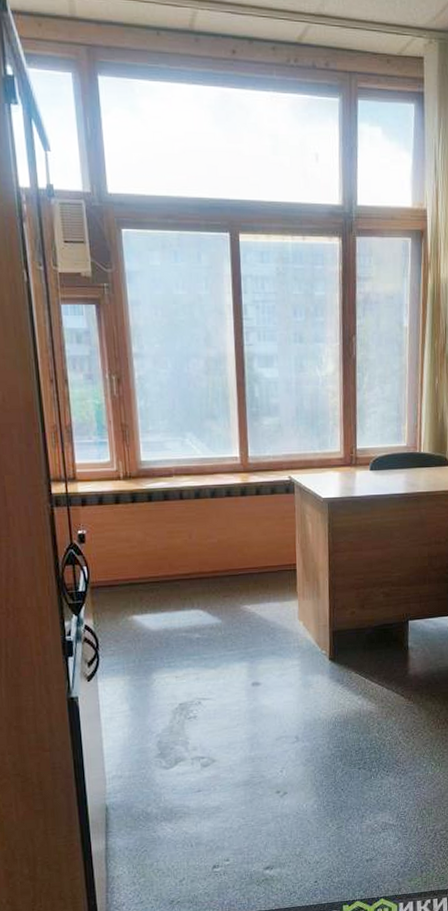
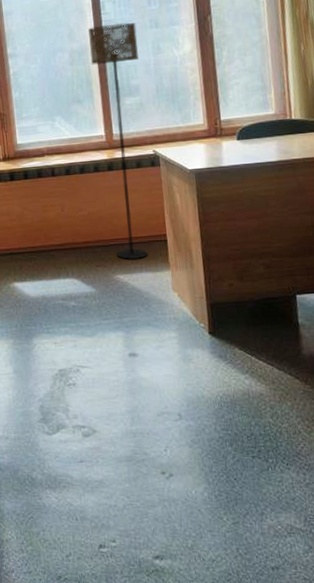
floor lamp: none [226,331,280,589] -> present [87,22,148,259]

